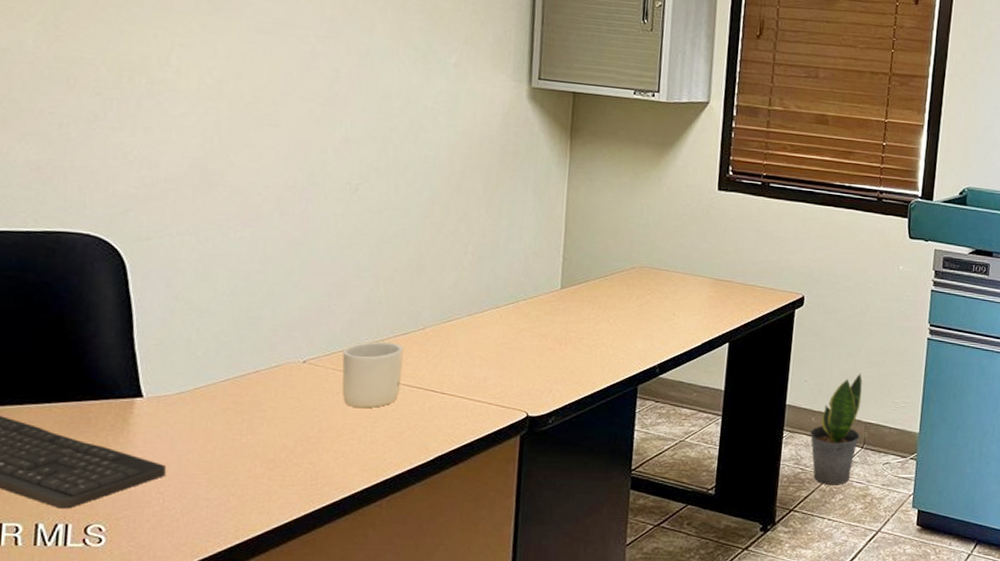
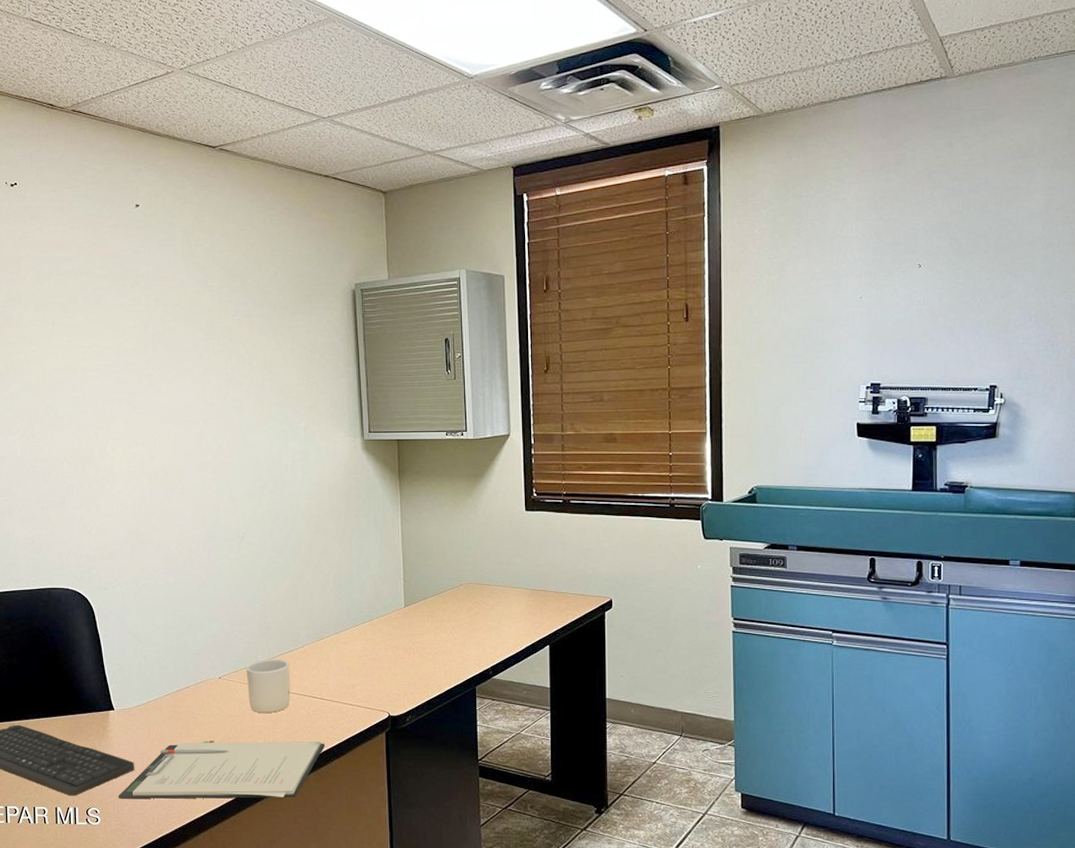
clipboard: none [136,440,441,513] -> present [118,740,326,799]
potted plant: present [810,373,863,485] -> none [631,667,678,771]

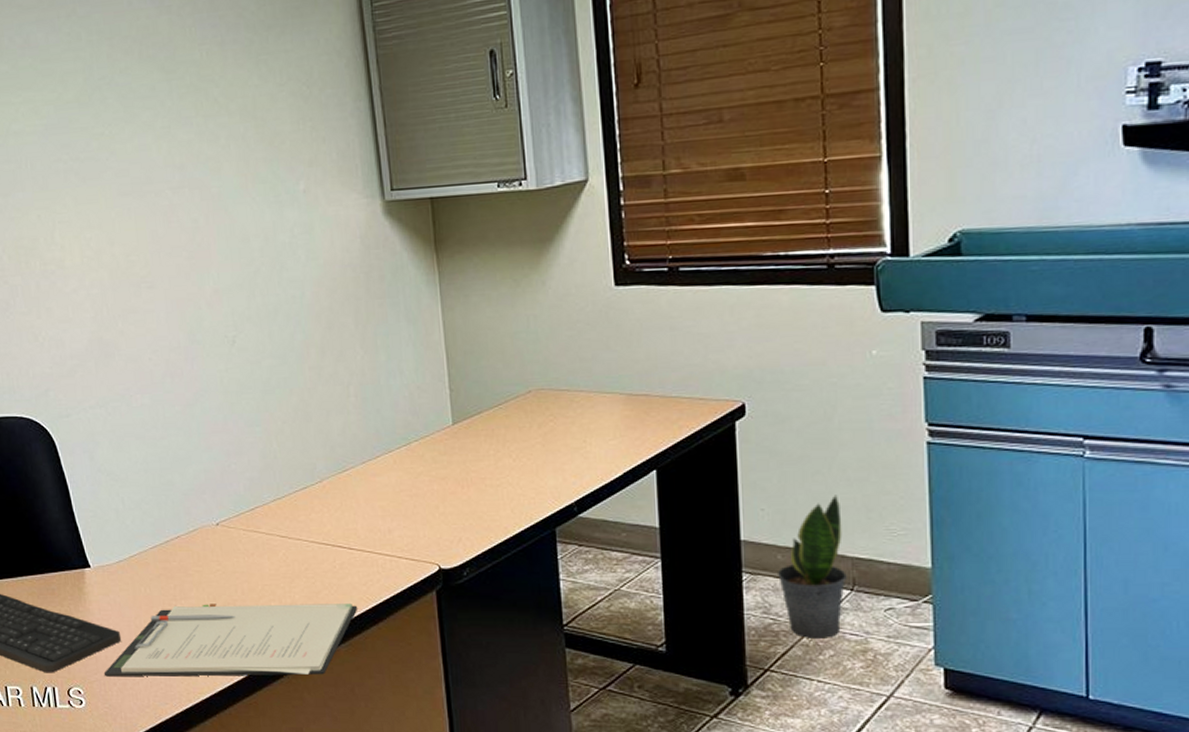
mug: present [246,658,290,714] -> none [249,498,309,569]
potted plant: none [631,667,678,771] -> present [778,495,847,638]

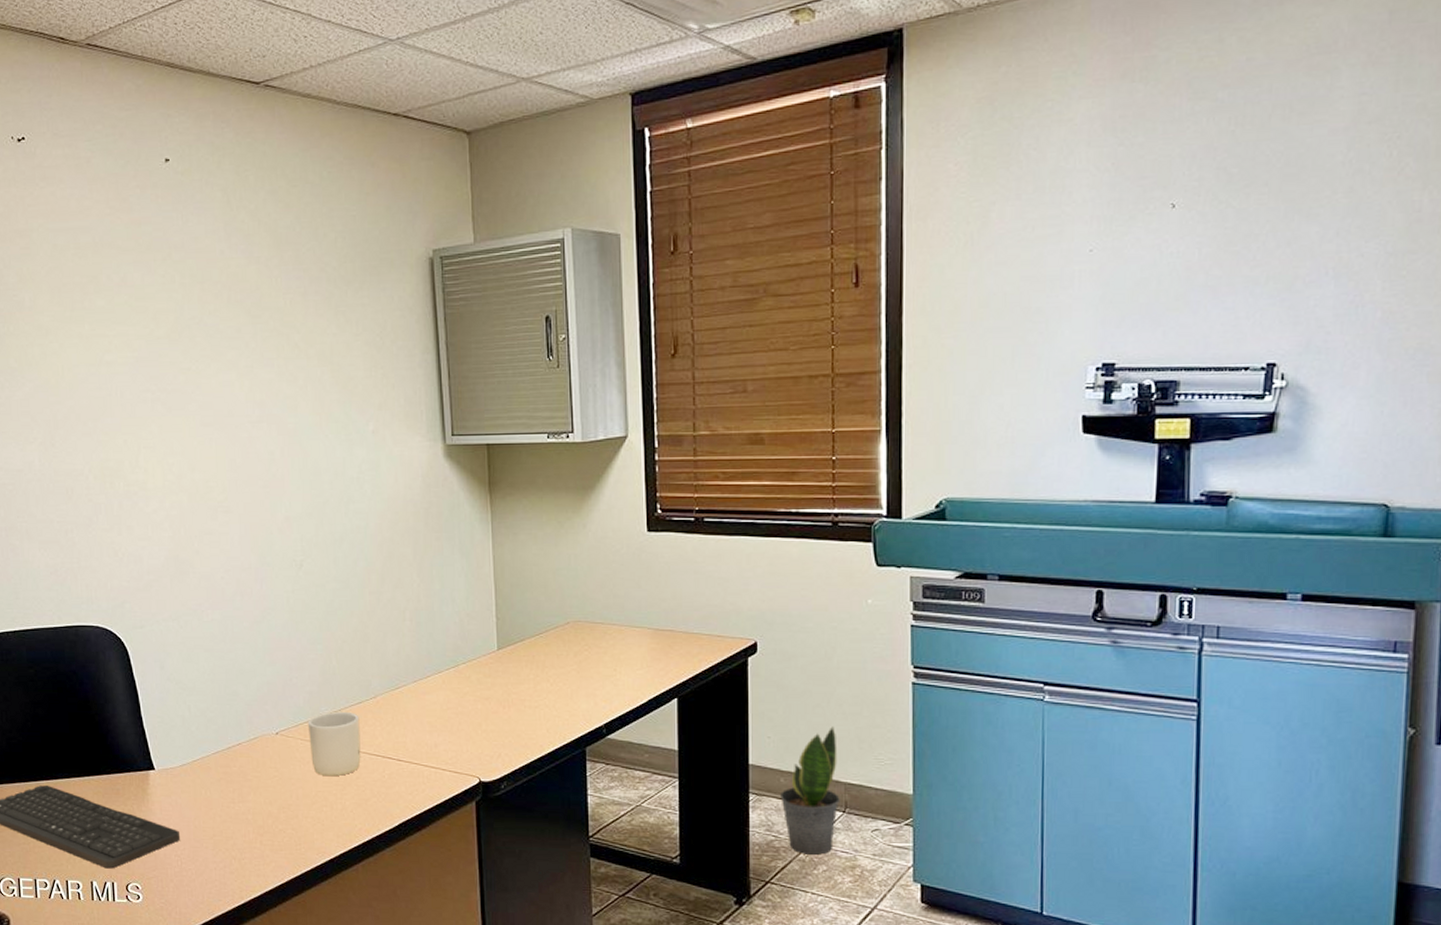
clipboard: present [103,604,358,677] -> none [161,807,404,877]
mug: none [249,498,309,569] -> present [307,711,361,777]

